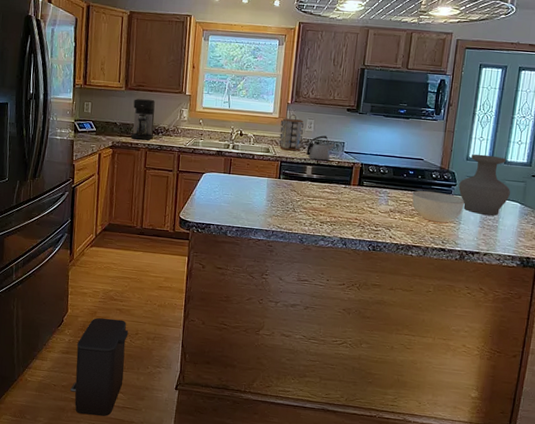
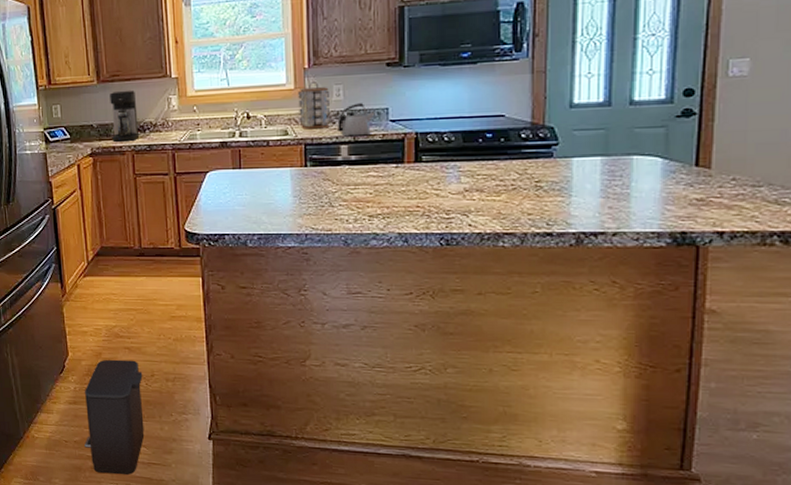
bowl: present [412,190,465,224] -> none [494,156,575,200]
vase: present [458,154,510,216] -> none [562,96,644,180]

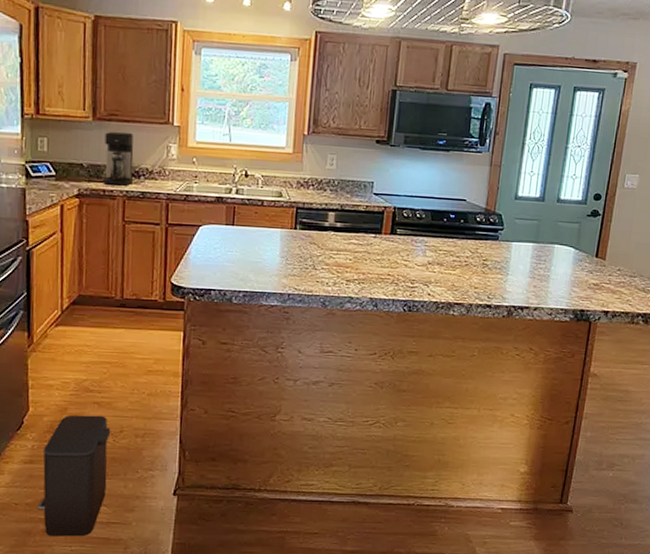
spice rack: present [298,82,331,129] -> none [293,149,325,195]
kettle: present [337,103,375,137] -> none [328,174,362,206]

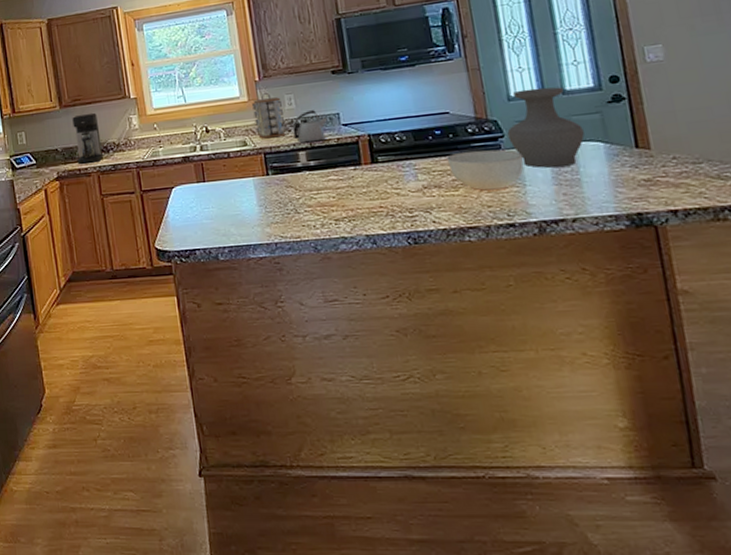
pedal bin: present [37,414,111,537] -> none [63,392,131,528]
spice rack: none [293,149,325,195] -> present [252,93,287,139]
kettle: none [328,174,362,206] -> present [293,110,328,144]
bowl: none [453,237,514,276] -> present [446,149,524,192]
vase: none [506,191,564,263] -> present [507,87,585,168]

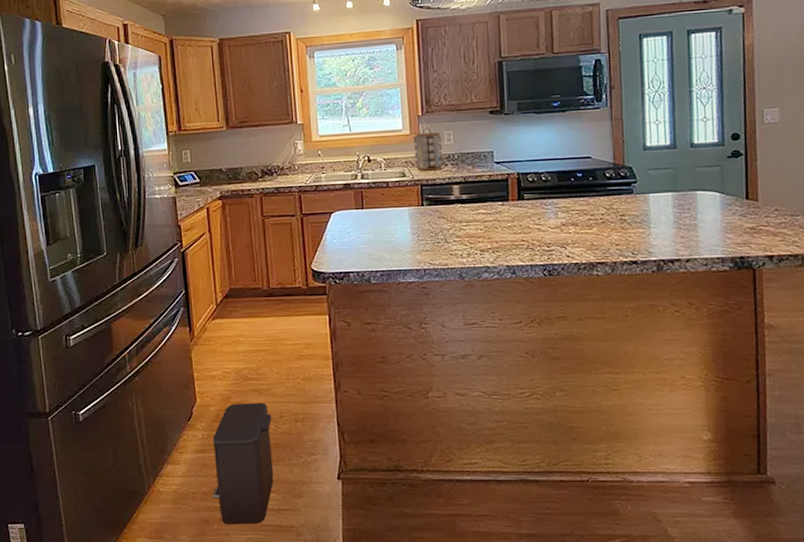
pedal bin: none [63,392,131,528] -> present [212,402,274,525]
coffee maker: present [72,113,104,164] -> none [238,136,268,185]
kettle: present [293,110,328,144] -> none [449,147,482,178]
bowl: present [446,149,524,192] -> none [585,193,651,231]
vase: present [507,87,585,168] -> none [640,139,705,213]

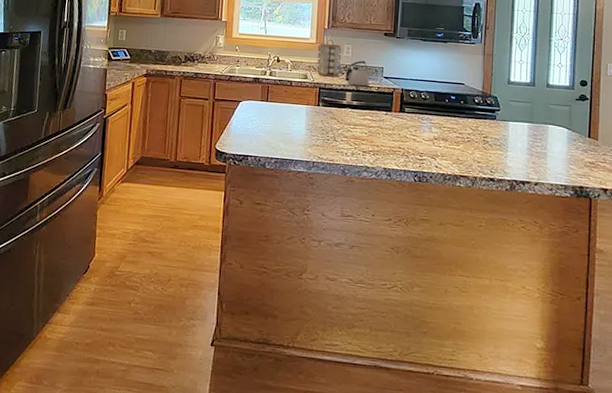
pedal bin: present [212,402,274,525] -> none [94,262,161,380]
kettle: none [449,147,482,178] -> present [345,61,374,87]

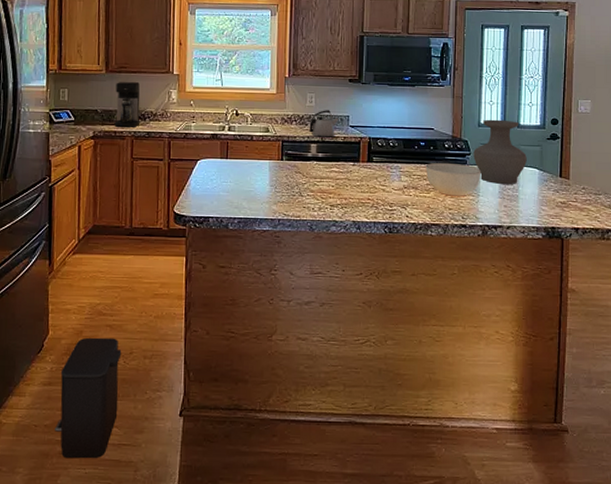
pedal bin: none [94,262,161,380] -> present [55,337,122,459]
coffee maker: none [165,26,191,68] -> present [114,82,141,127]
spice rack: present [317,40,342,77] -> none [279,89,305,129]
bowl: none [455,116,511,152] -> present [425,162,482,198]
vase: none [502,77,556,142] -> present [473,119,527,184]

